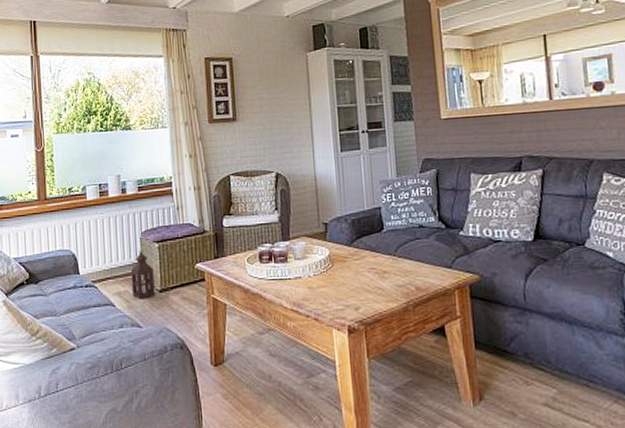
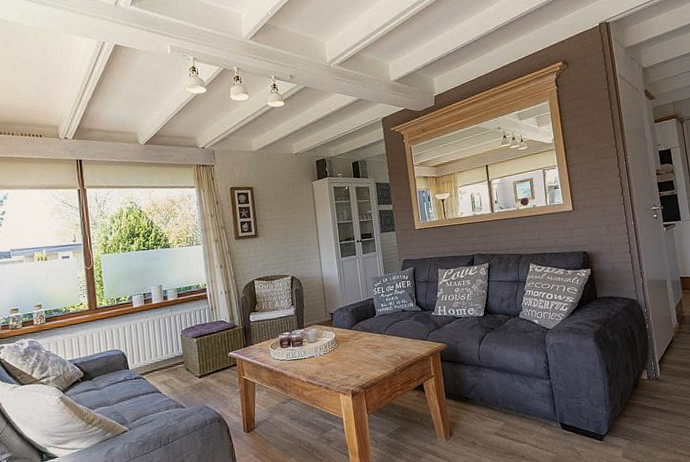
lantern: present [130,250,155,299] -> none [173,345,195,385]

